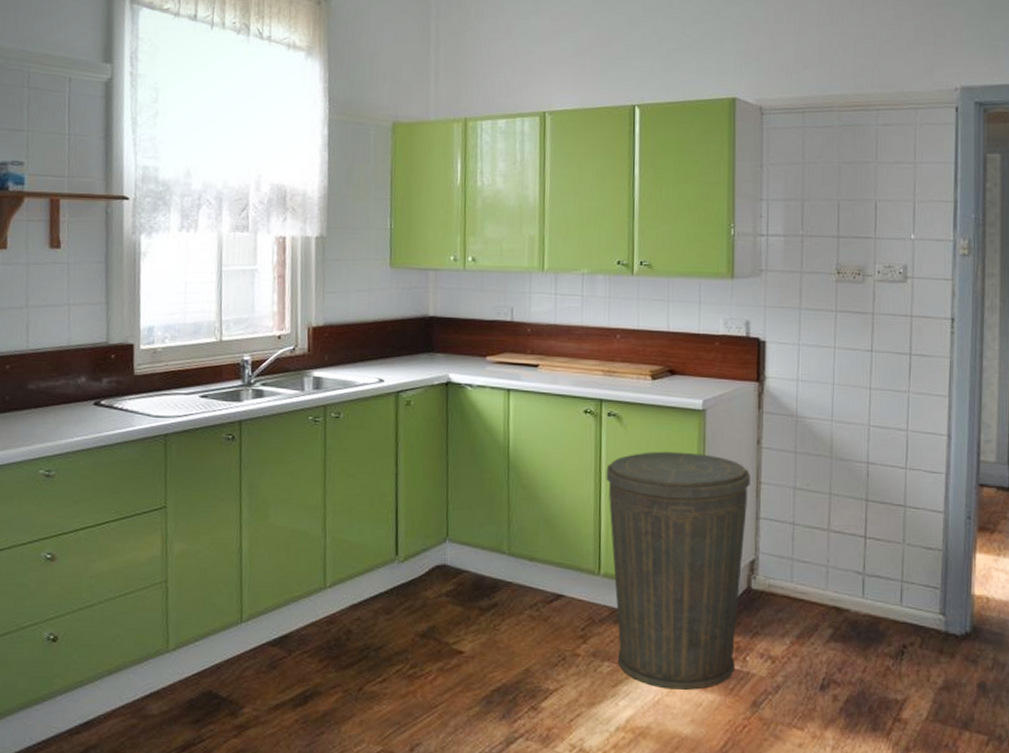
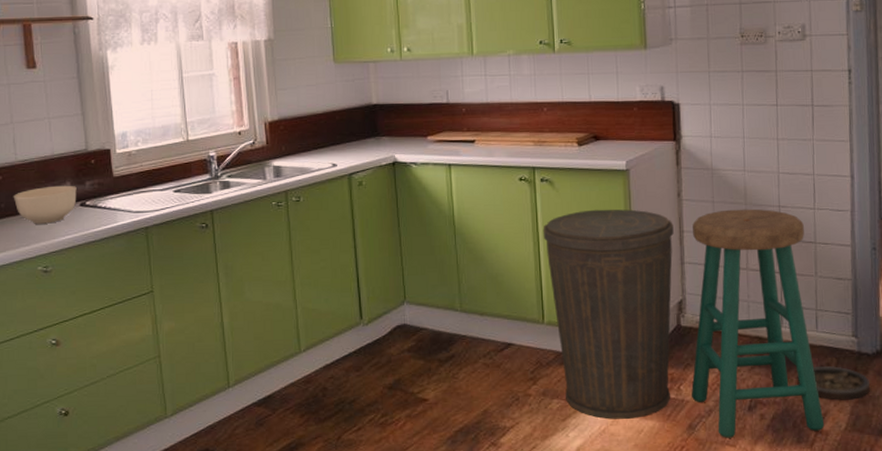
bowl: none [19,380,92,422] -> present [13,185,77,224]
stool: none [758,462,904,720] -> present [691,209,825,438]
pet bowl: none [876,644,956,686] -> present [797,365,870,400]

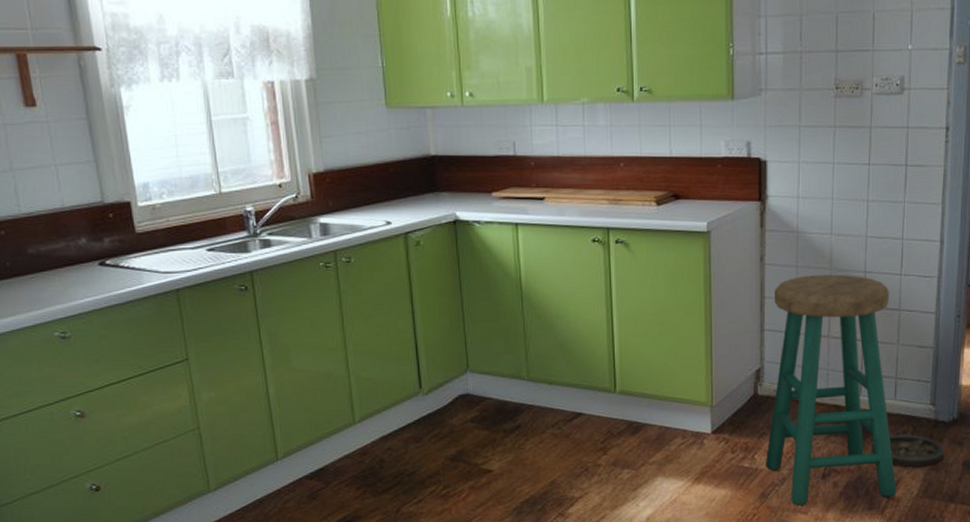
bowl: present [13,185,77,224] -> none [19,242,95,285]
trash can: present [543,209,674,419] -> none [616,273,755,489]

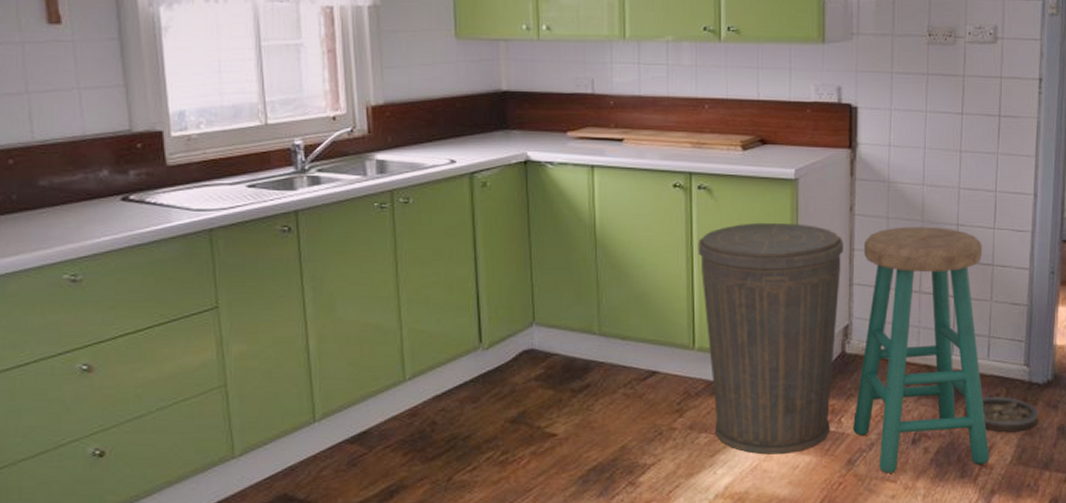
trash can: none [616,273,755,489] -> present [697,222,844,455]

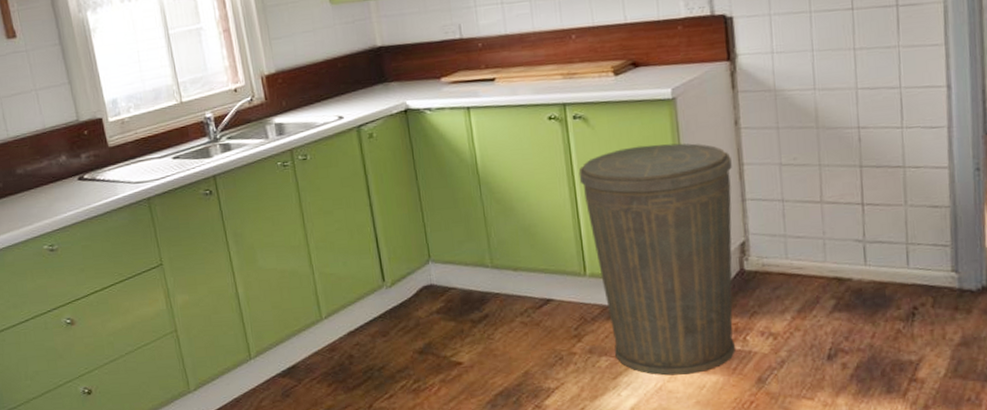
stool: present [853,226,990,474] -> none [754,132,920,391]
pet bowl: present [965,396,1038,432] -> none [885,306,974,344]

